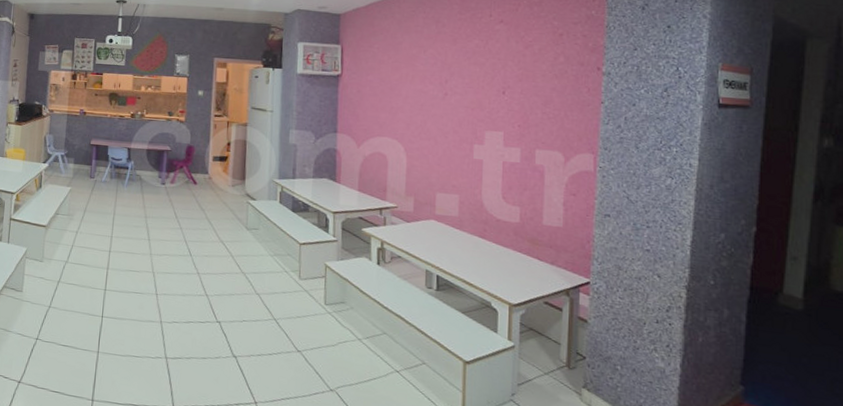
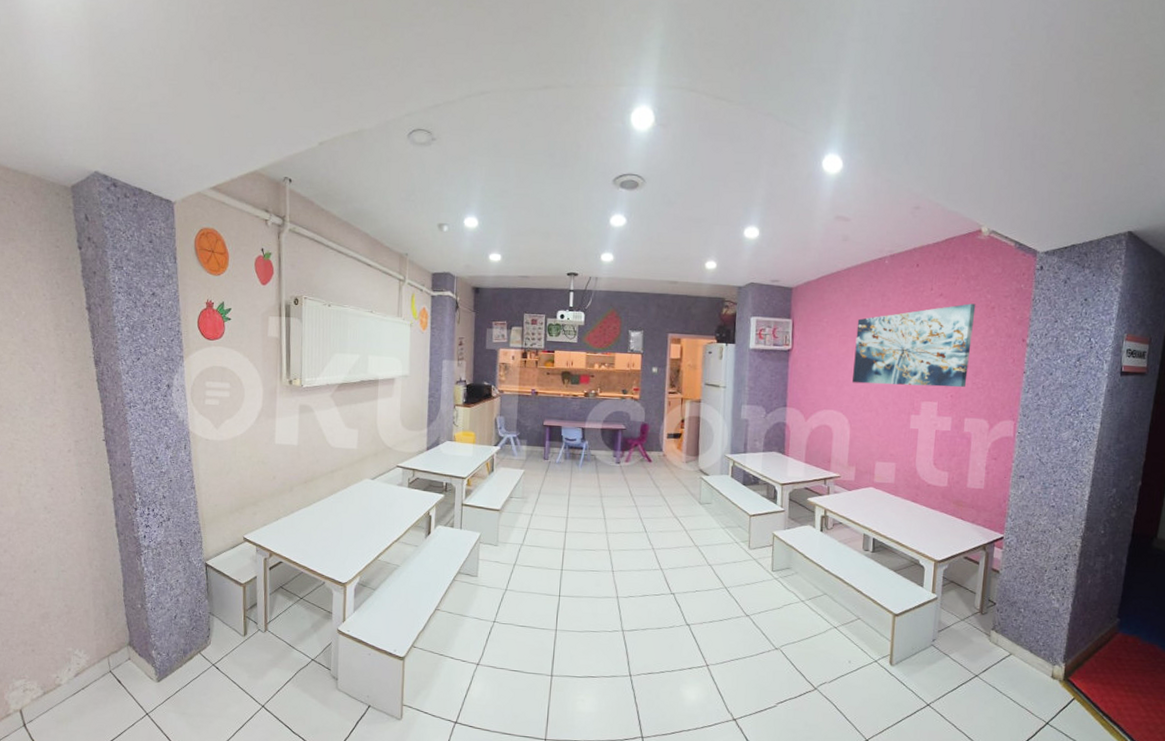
wall art: none [407,30,541,118] -> present [852,303,976,388]

